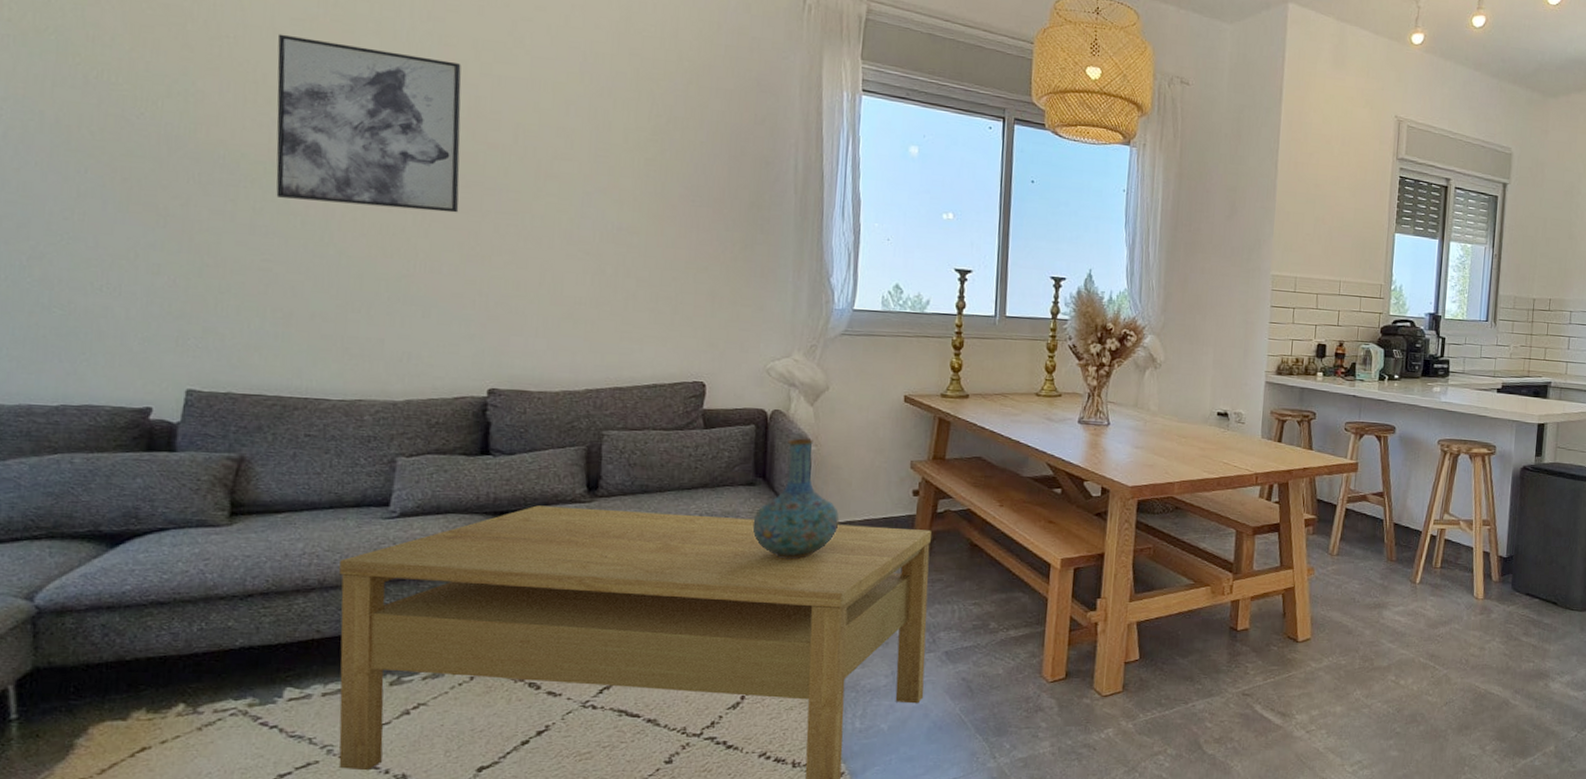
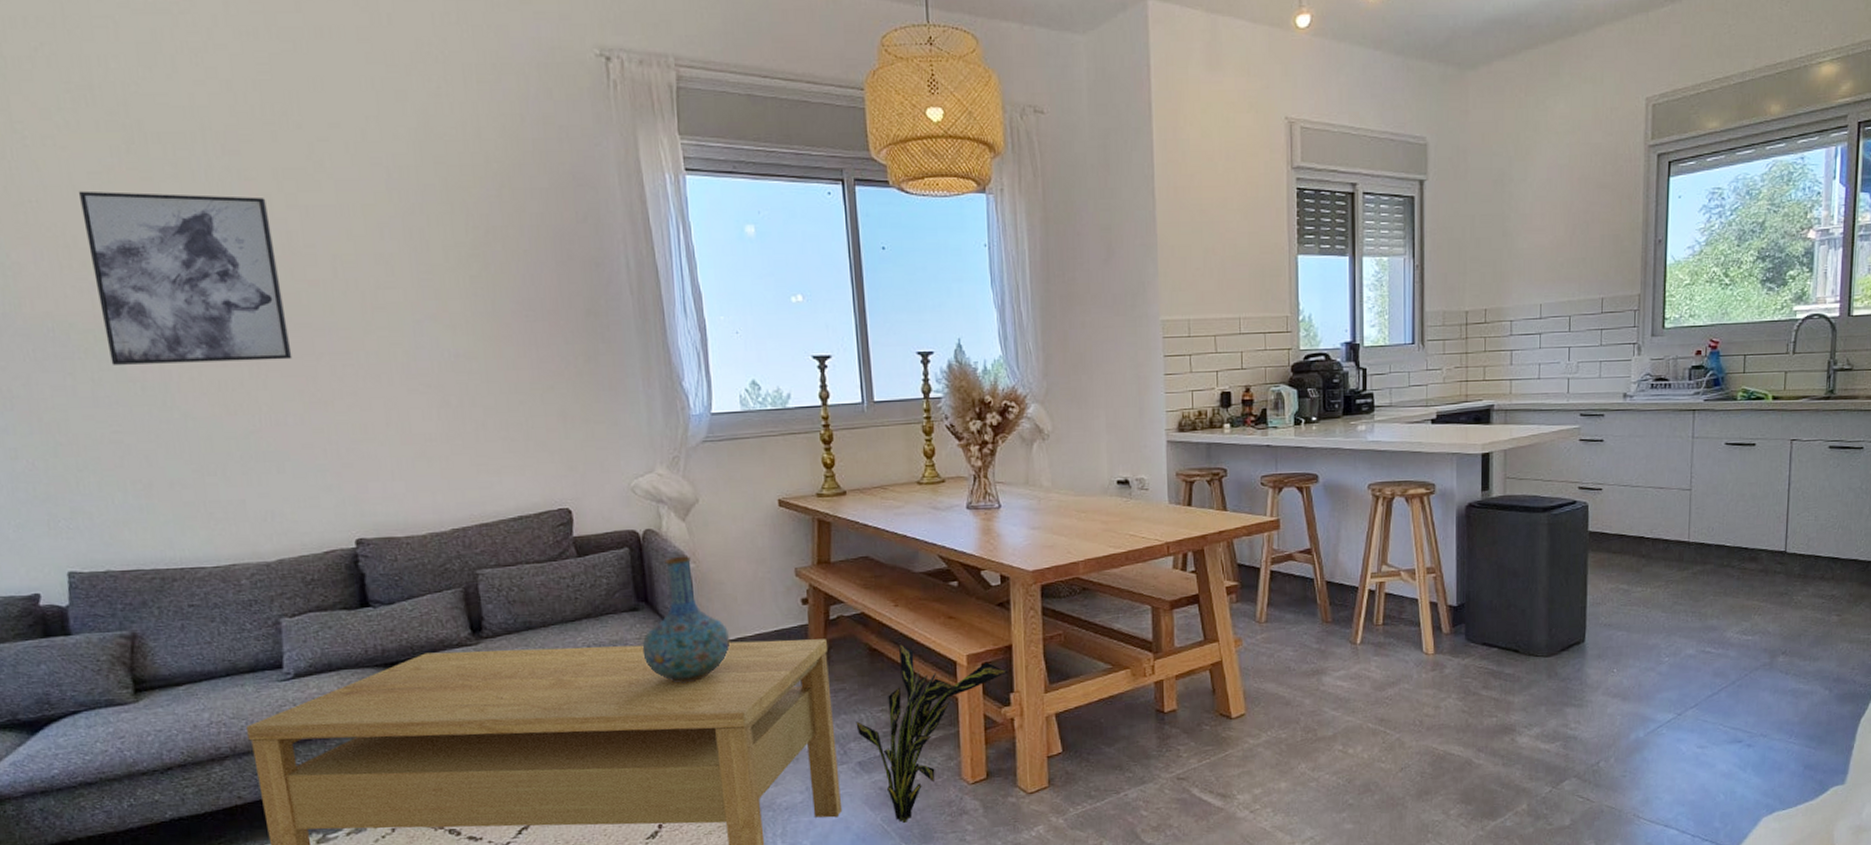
decorative plant: none [948,541,1098,715] -> present [856,643,1008,823]

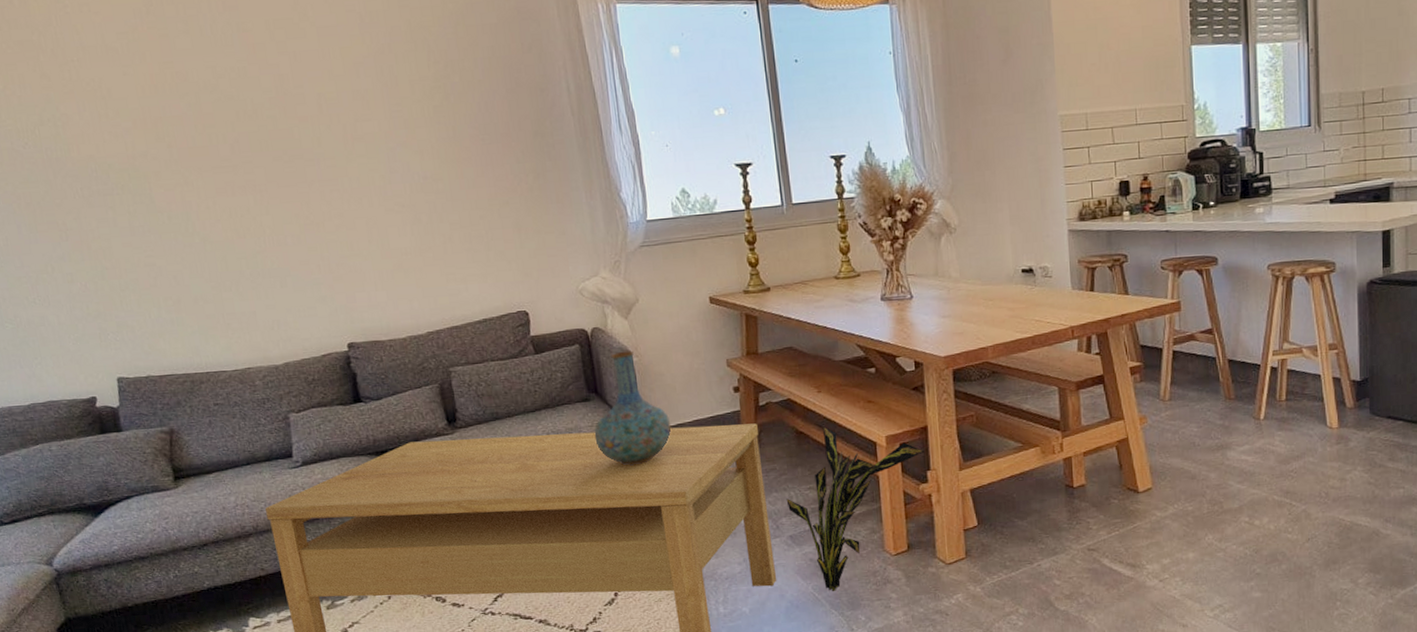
wall art: present [79,191,292,365] -> none [111,46,289,199]

